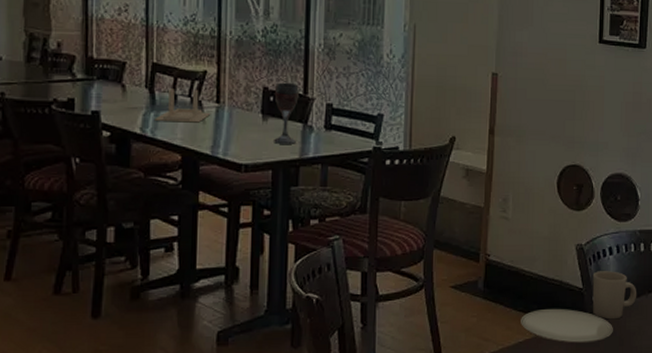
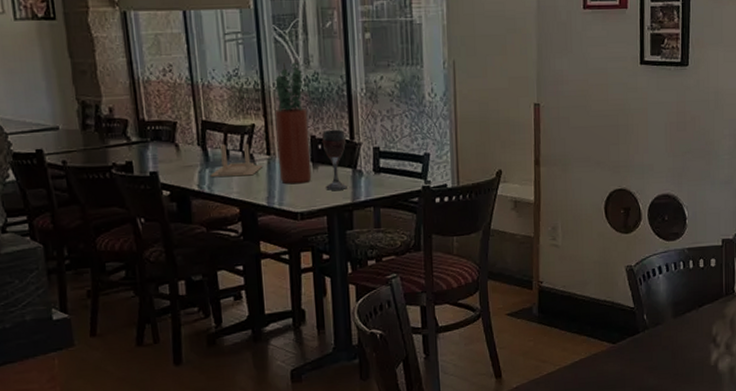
vase: none [227,10,262,135] -> present [274,59,312,185]
plate: present [521,308,613,344] -> none [576,328,665,360]
mug: present [592,271,637,320] -> none [643,289,688,335]

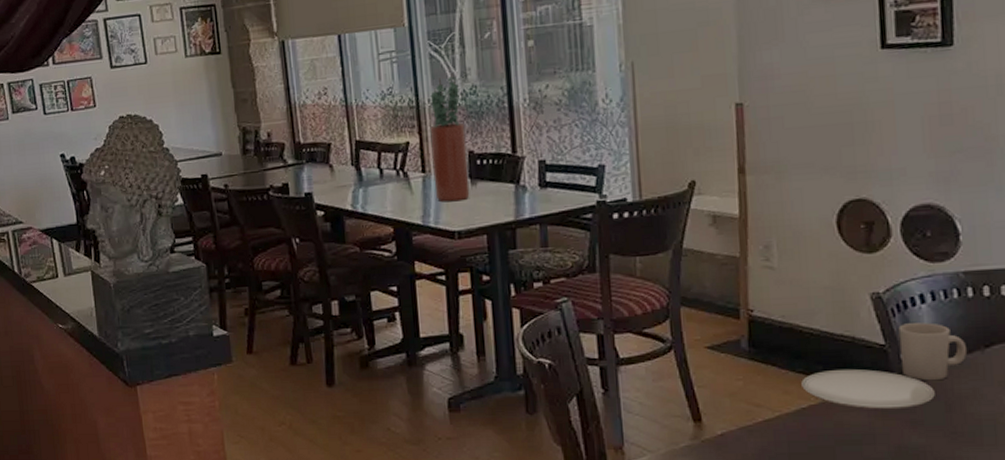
napkin holder: present [209,143,264,177] -> none [362,161,418,196]
cup: present [321,129,347,190] -> none [480,143,509,208]
plate: none [576,328,665,360] -> present [801,368,935,410]
mug: none [643,289,688,335] -> present [898,322,968,381]

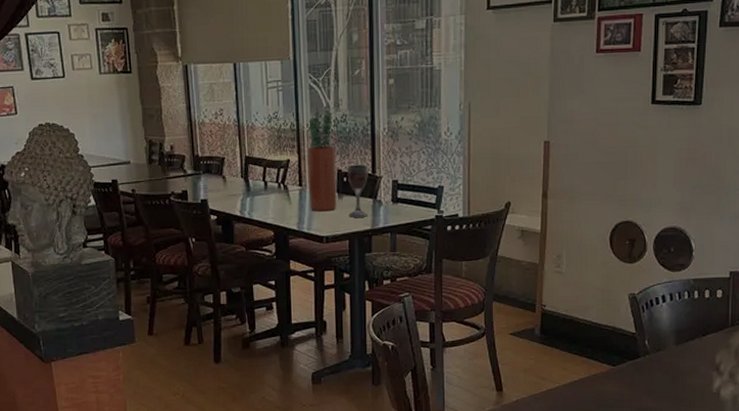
cup: none [480,143,509,208] -> present [347,164,368,218]
plate: present [801,368,935,410] -> none [576,351,666,382]
mug: present [898,322,968,381] -> none [645,317,691,361]

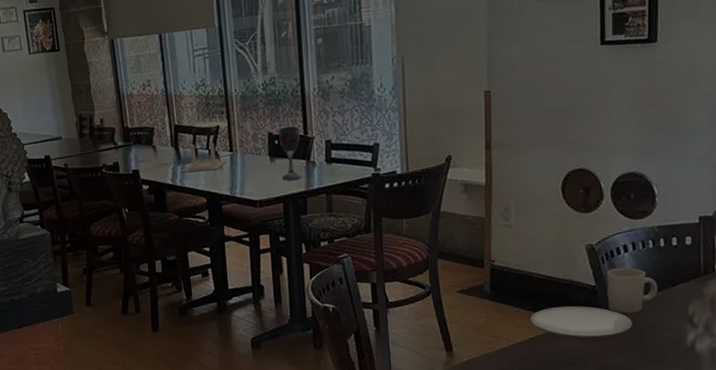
napkin holder: none [249,176,296,205] -> present [181,142,227,172]
vase: present [307,103,337,212] -> none [236,67,269,177]
plate: none [576,351,666,382] -> present [531,306,632,338]
mug: none [645,317,691,361] -> present [606,267,659,314]

